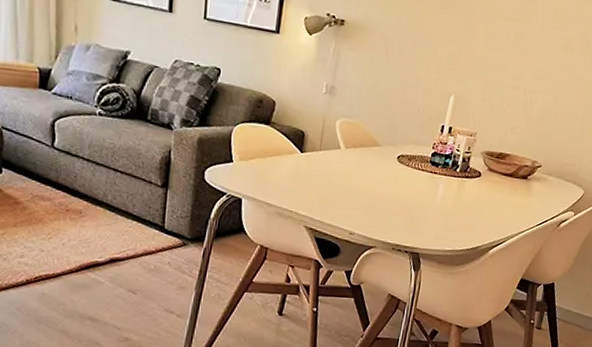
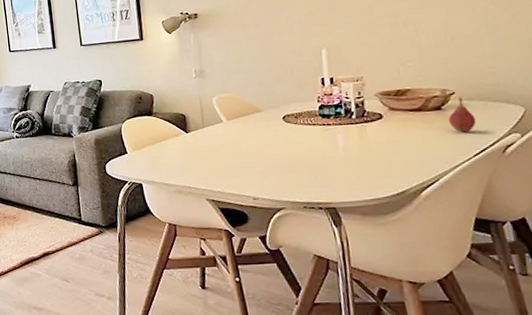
fruit: none [528,171,549,204] -> present [448,97,477,133]

